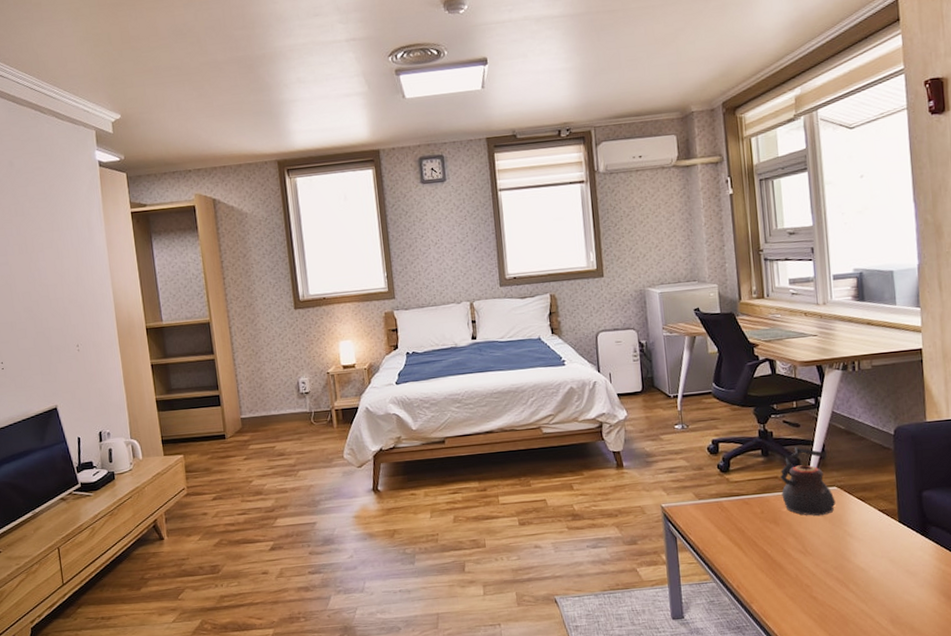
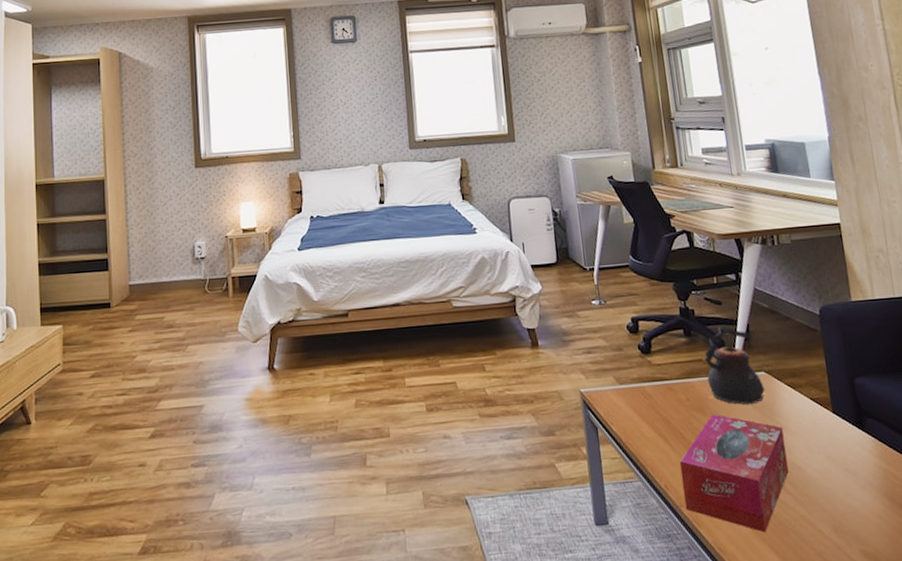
tissue box: none [751,524,853,624] -> present [679,414,789,533]

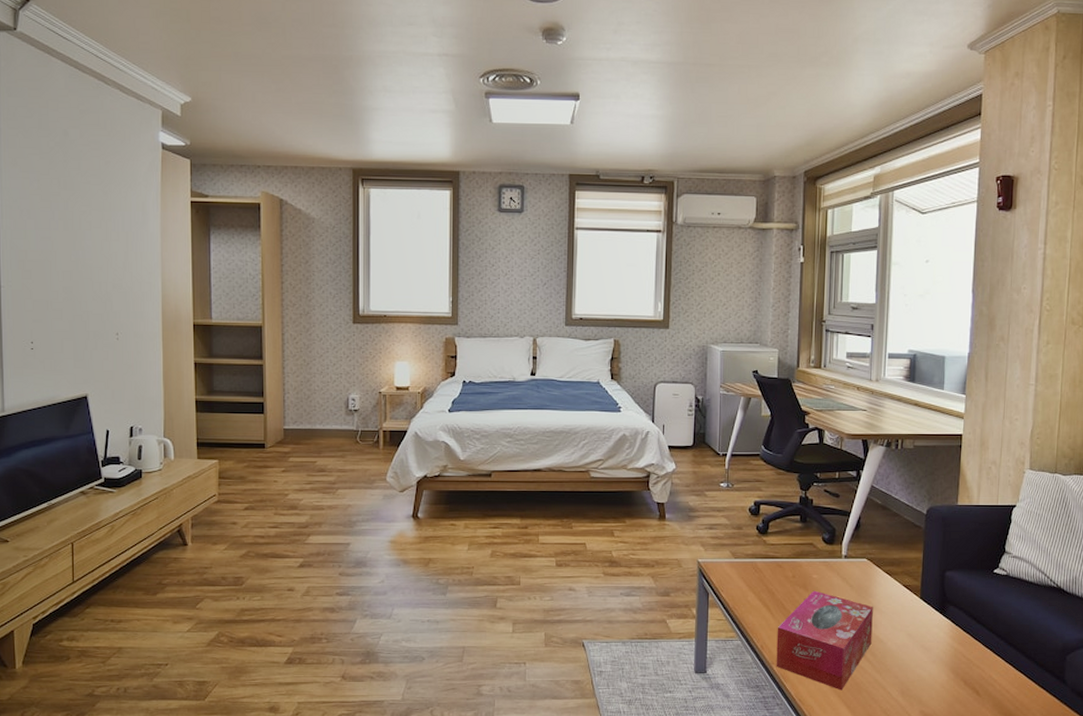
teapot: present [704,326,765,405] -> none [814,516,864,586]

